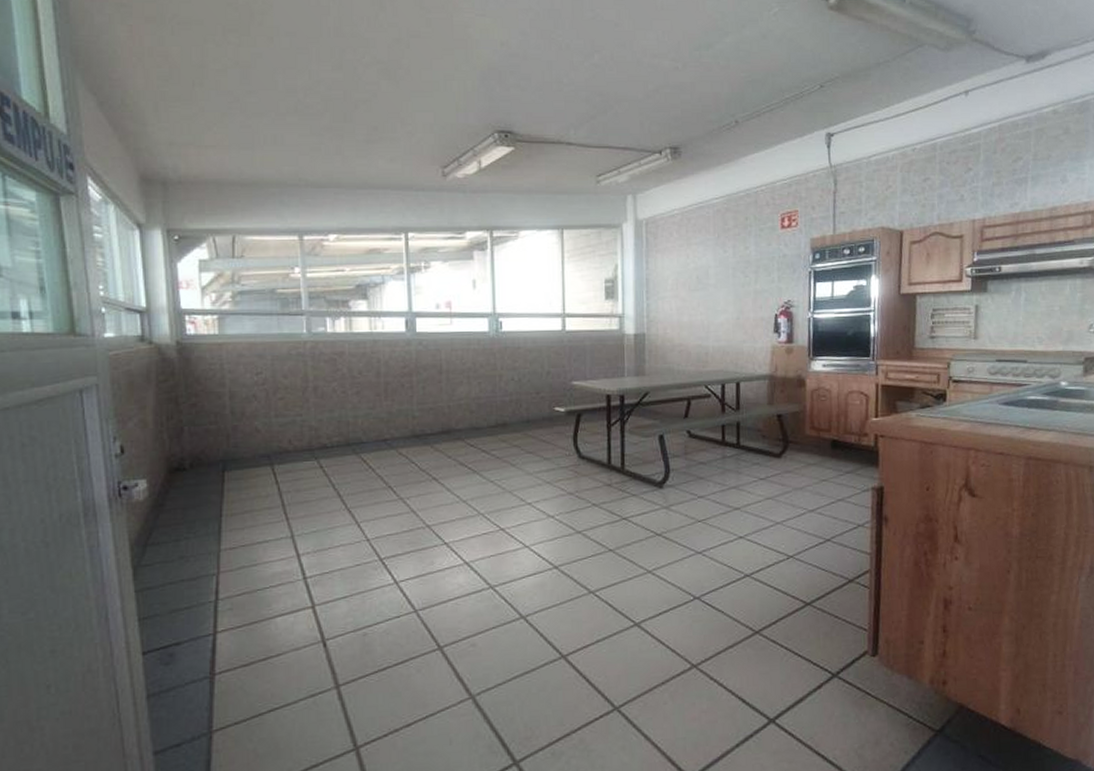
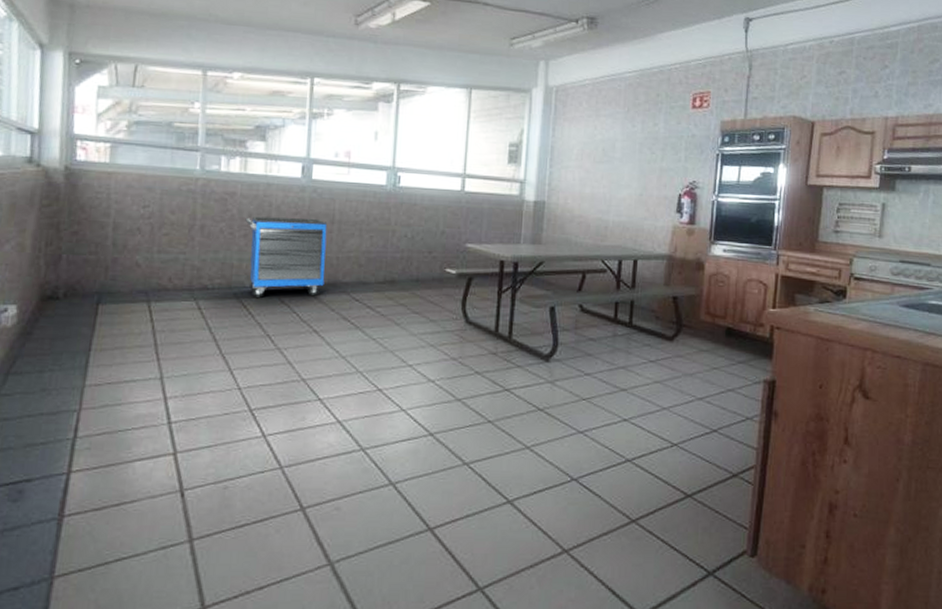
storage cabinet: none [356,370,439,452] -> present [245,216,328,298]

